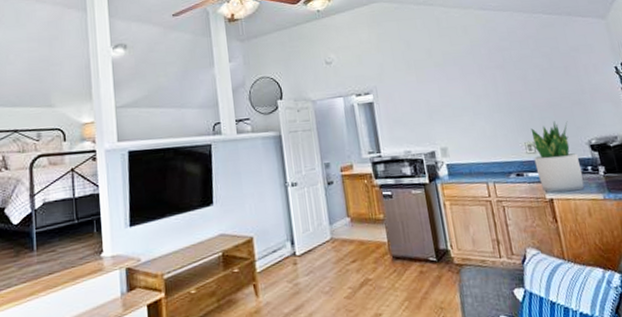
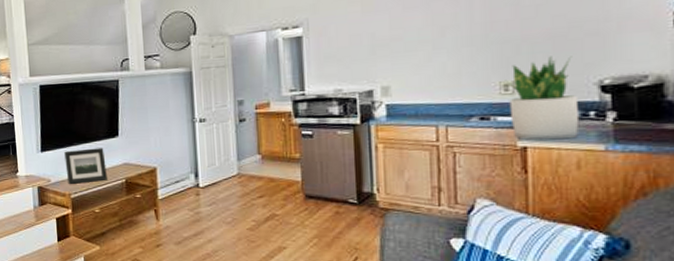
picture frame: none [156,218,203,262] -> present [64,148,107,184]

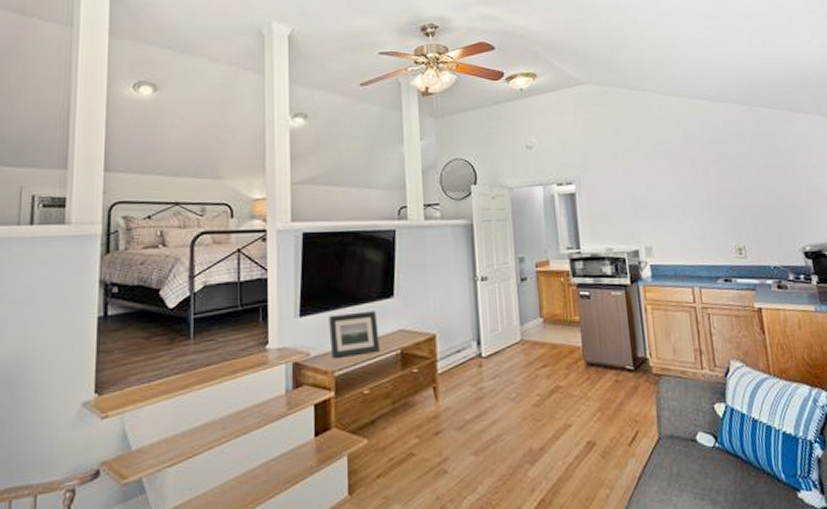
planter: present [505,56,580,141] -> none [738,224,796,302]

